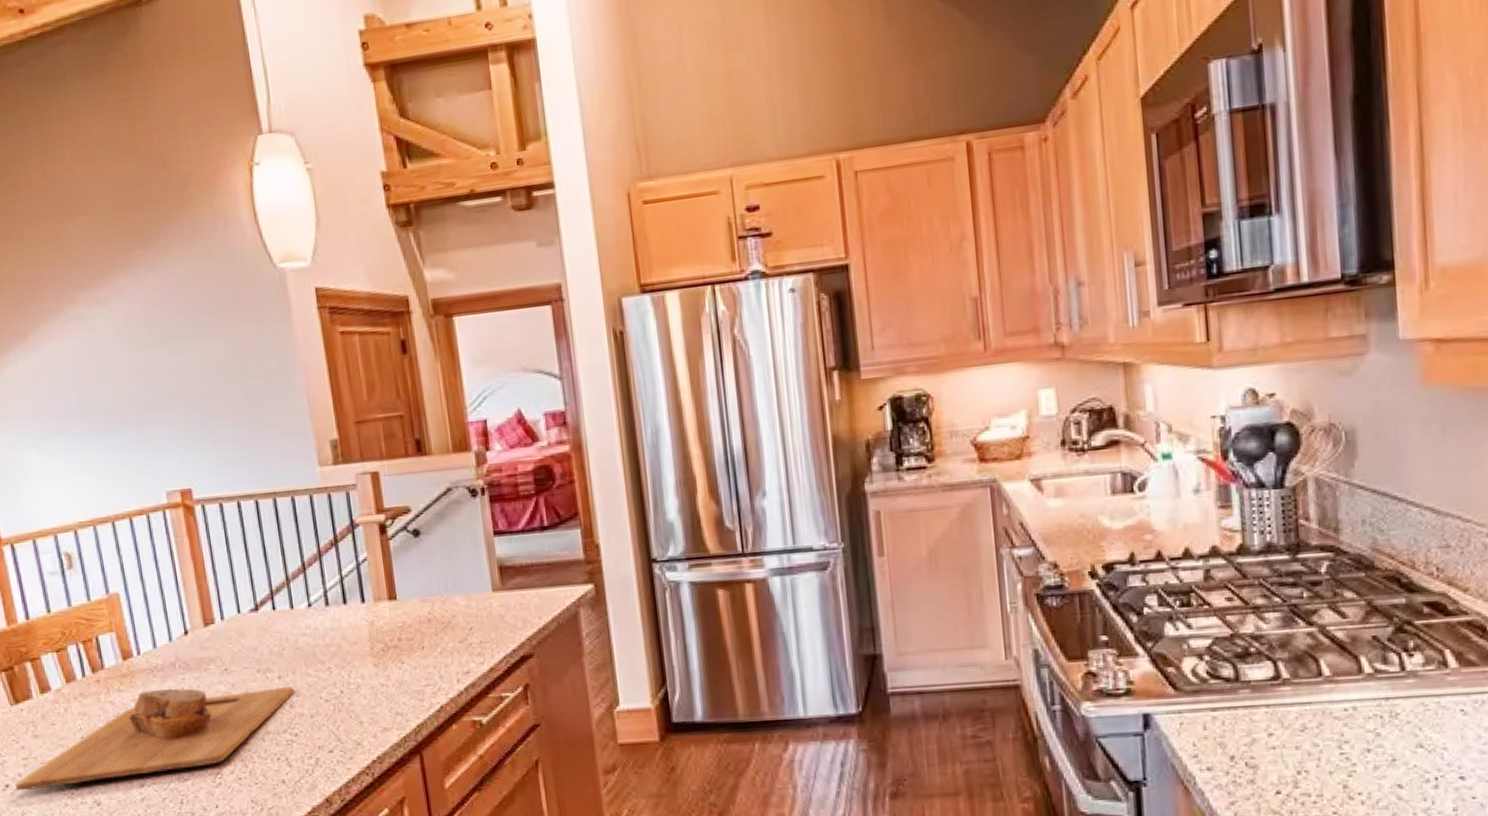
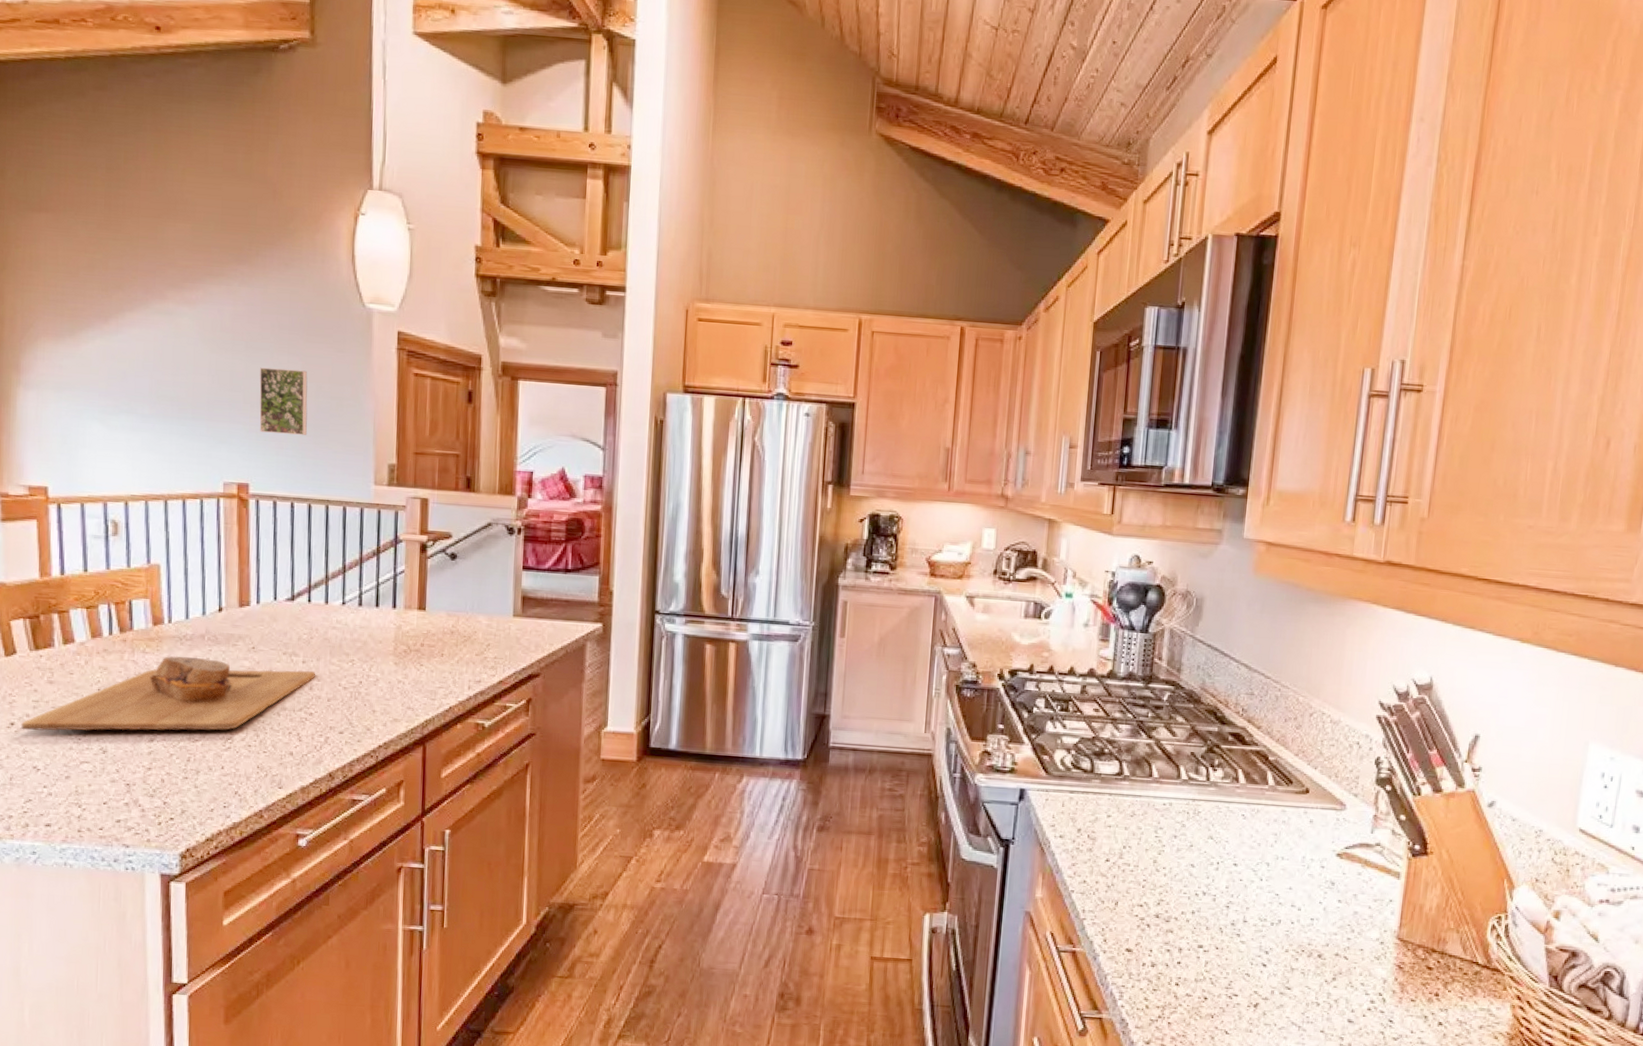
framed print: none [181,352,241,429] -> present [259,367,308,435]

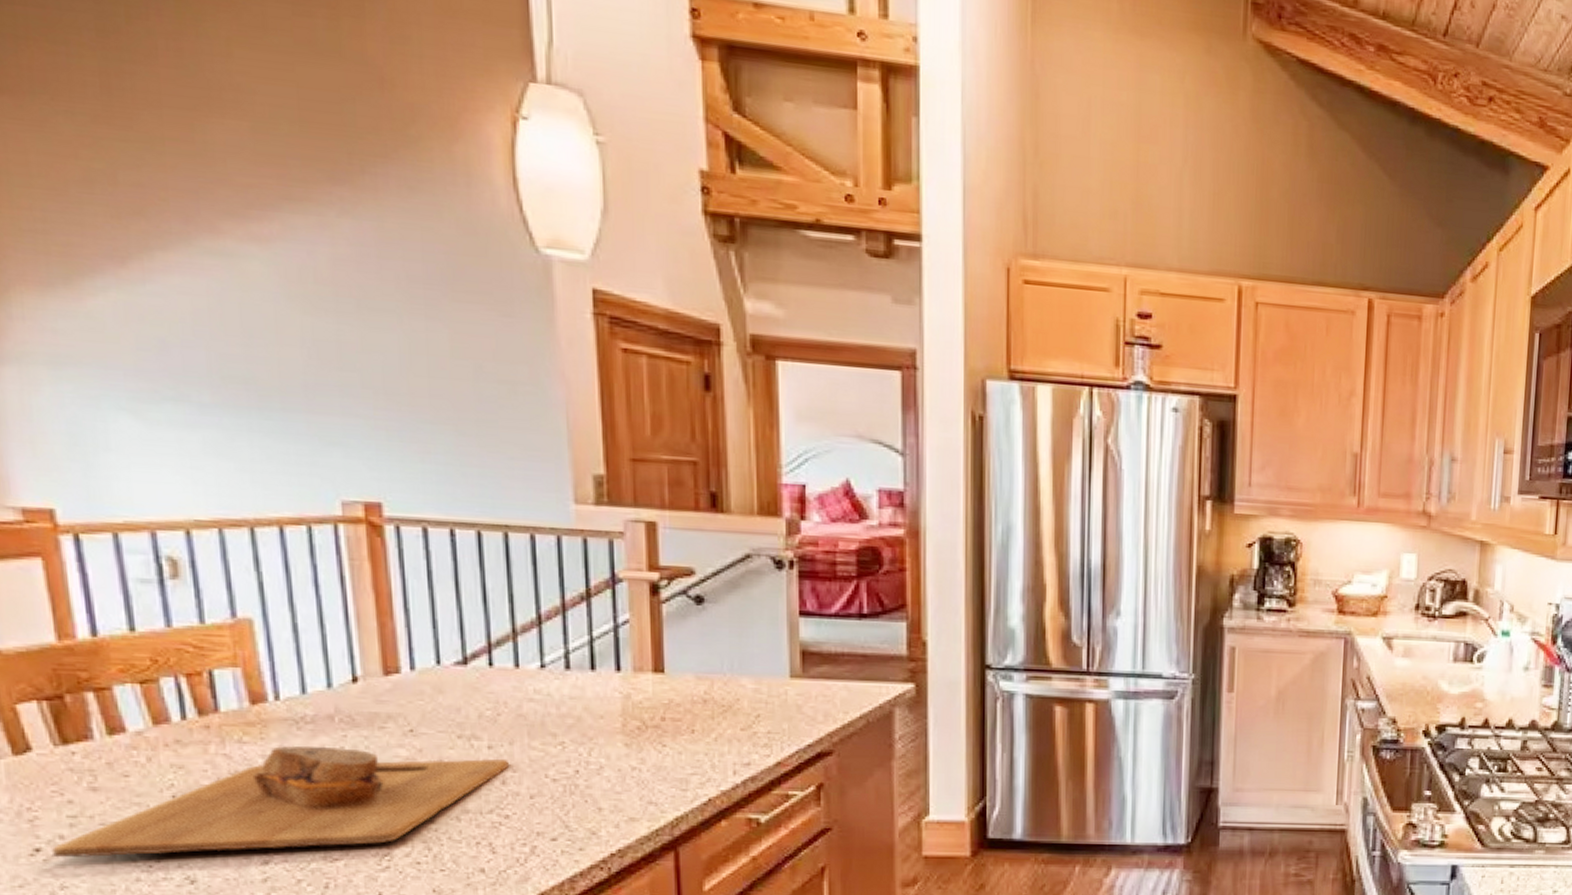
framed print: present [259,367,308,435] -> none [383,336,467,434]

